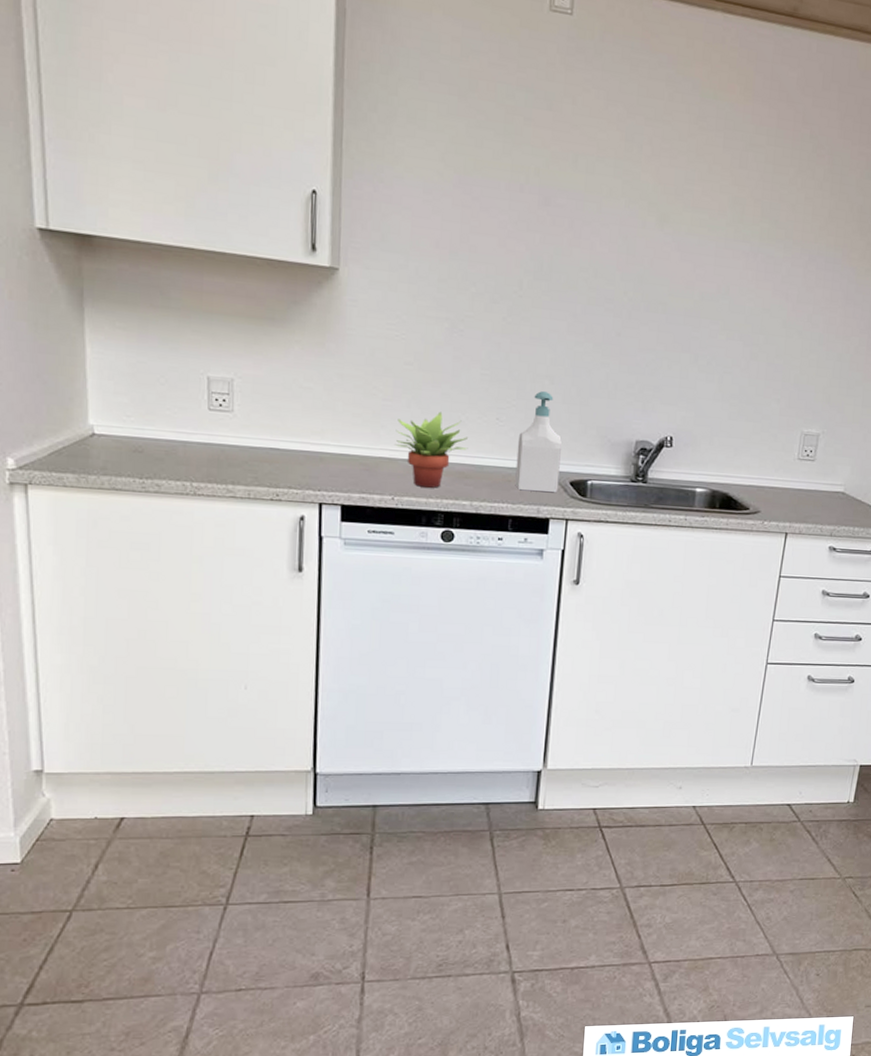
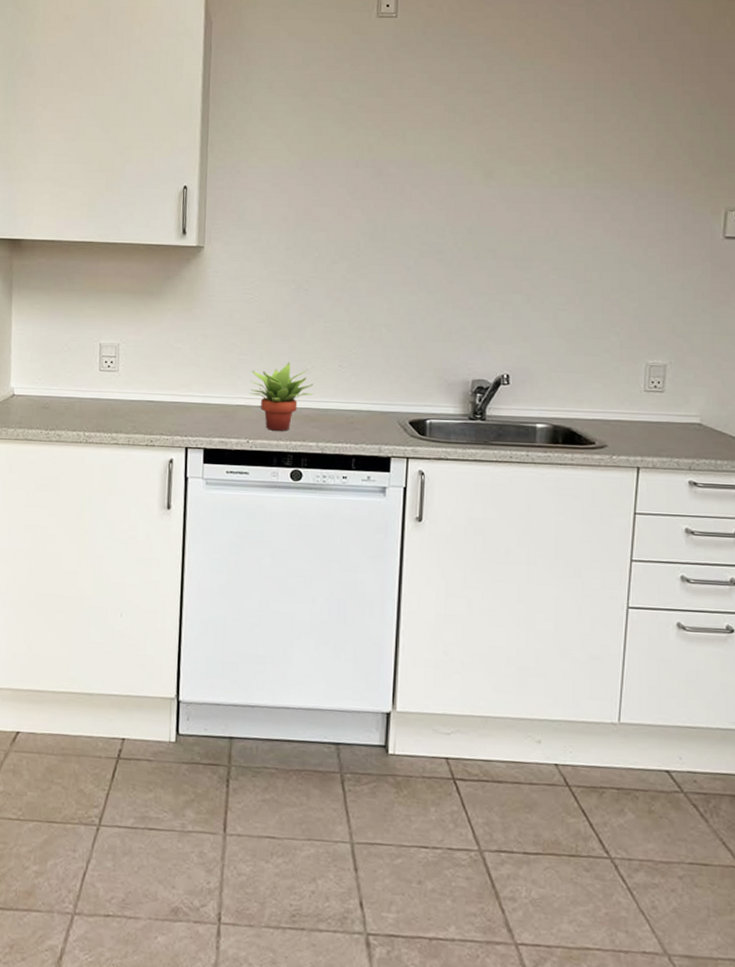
soap bottle: present [515,391,562,493] -> none [357,339,401,433]

